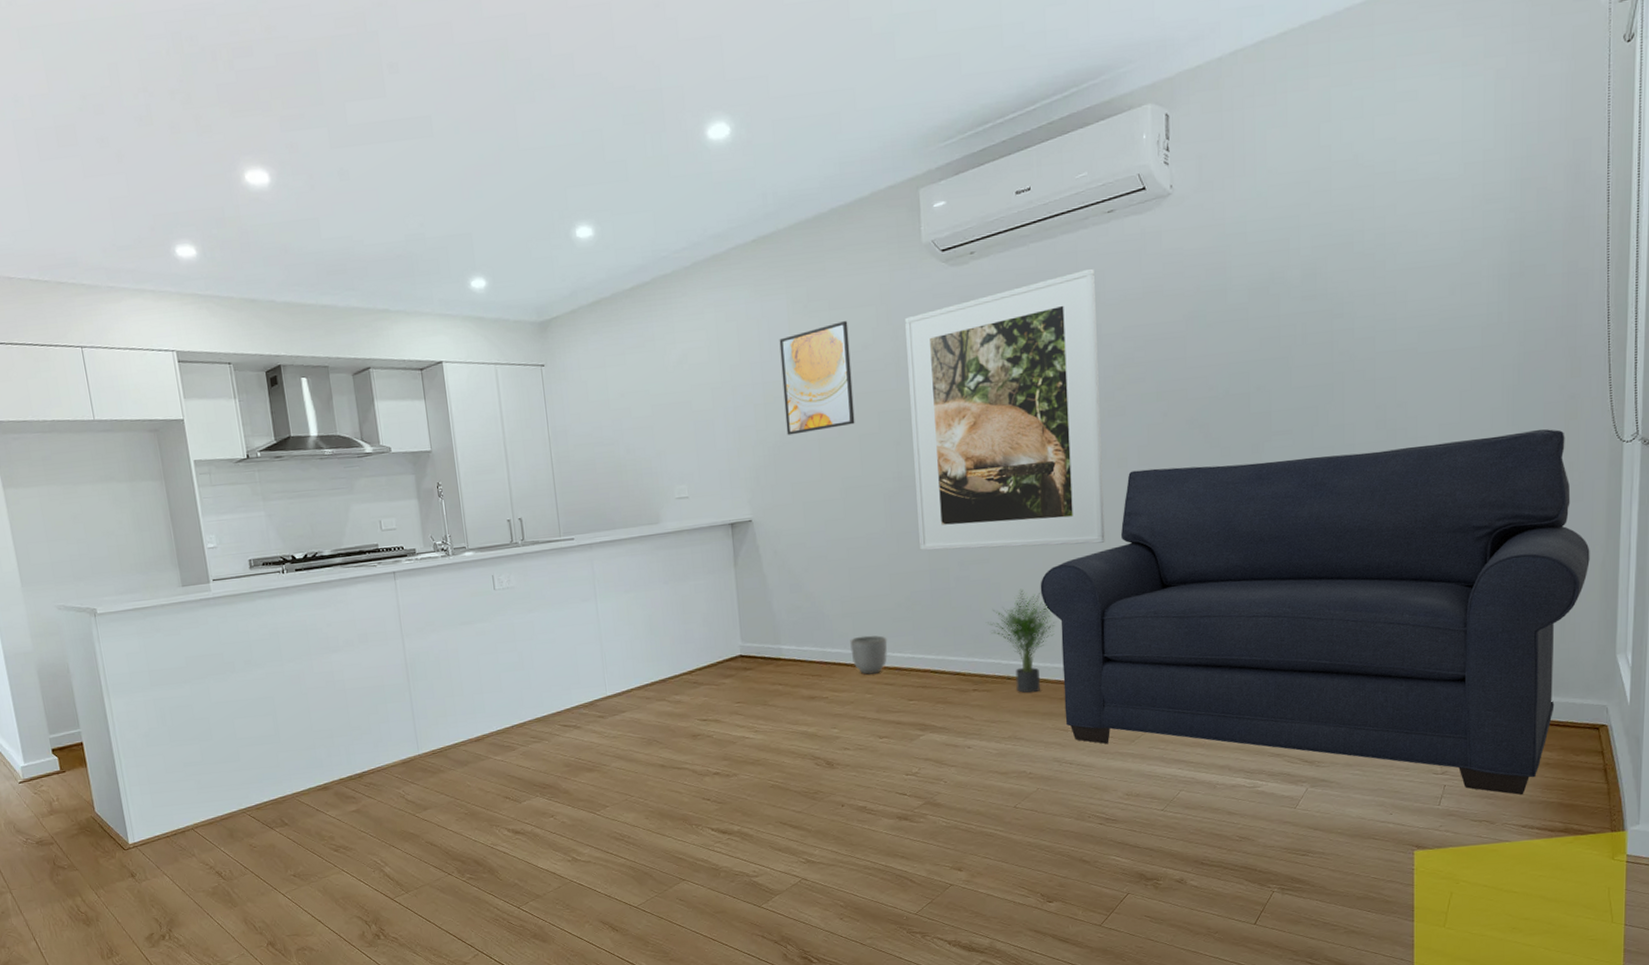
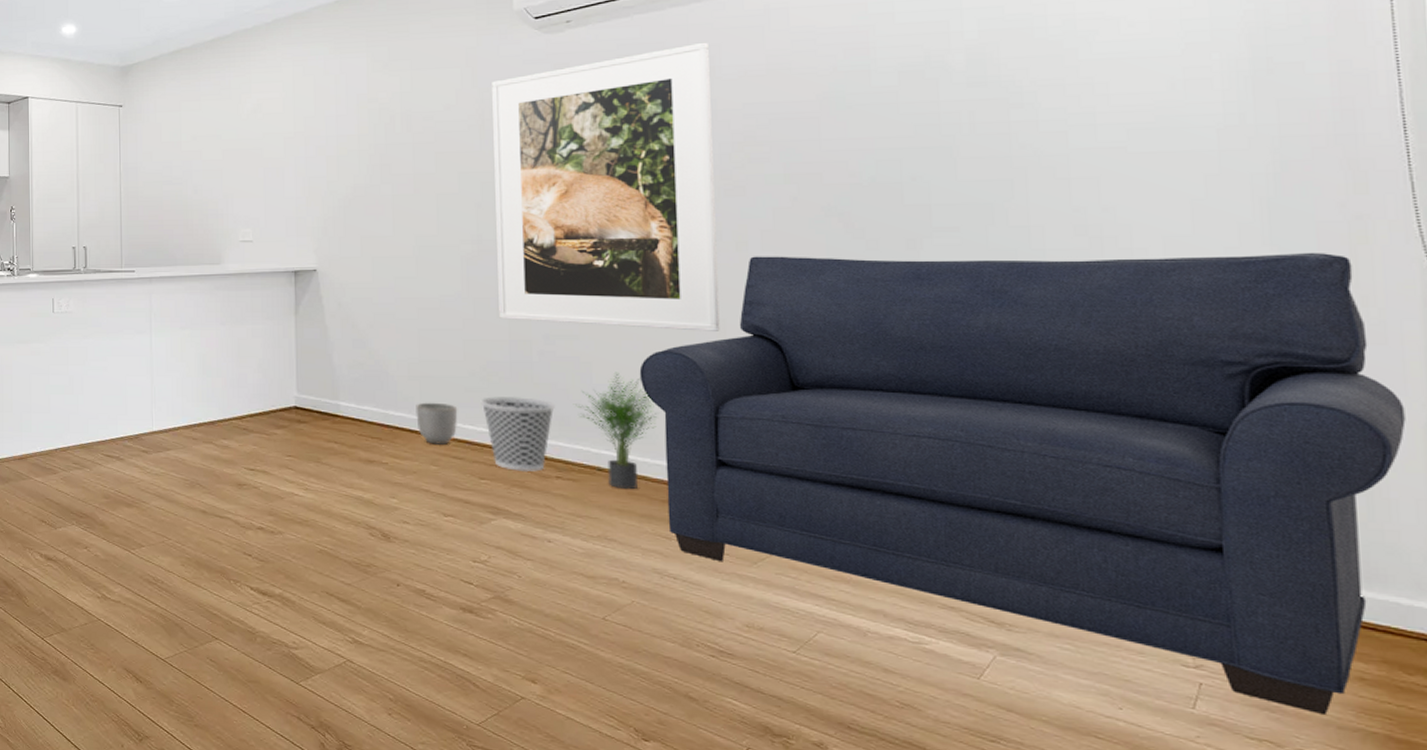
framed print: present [779,321,855,436] -> none [357,81,433,189]
wastebasket: none [906,621,970,690] -> present [480,397,555,473]

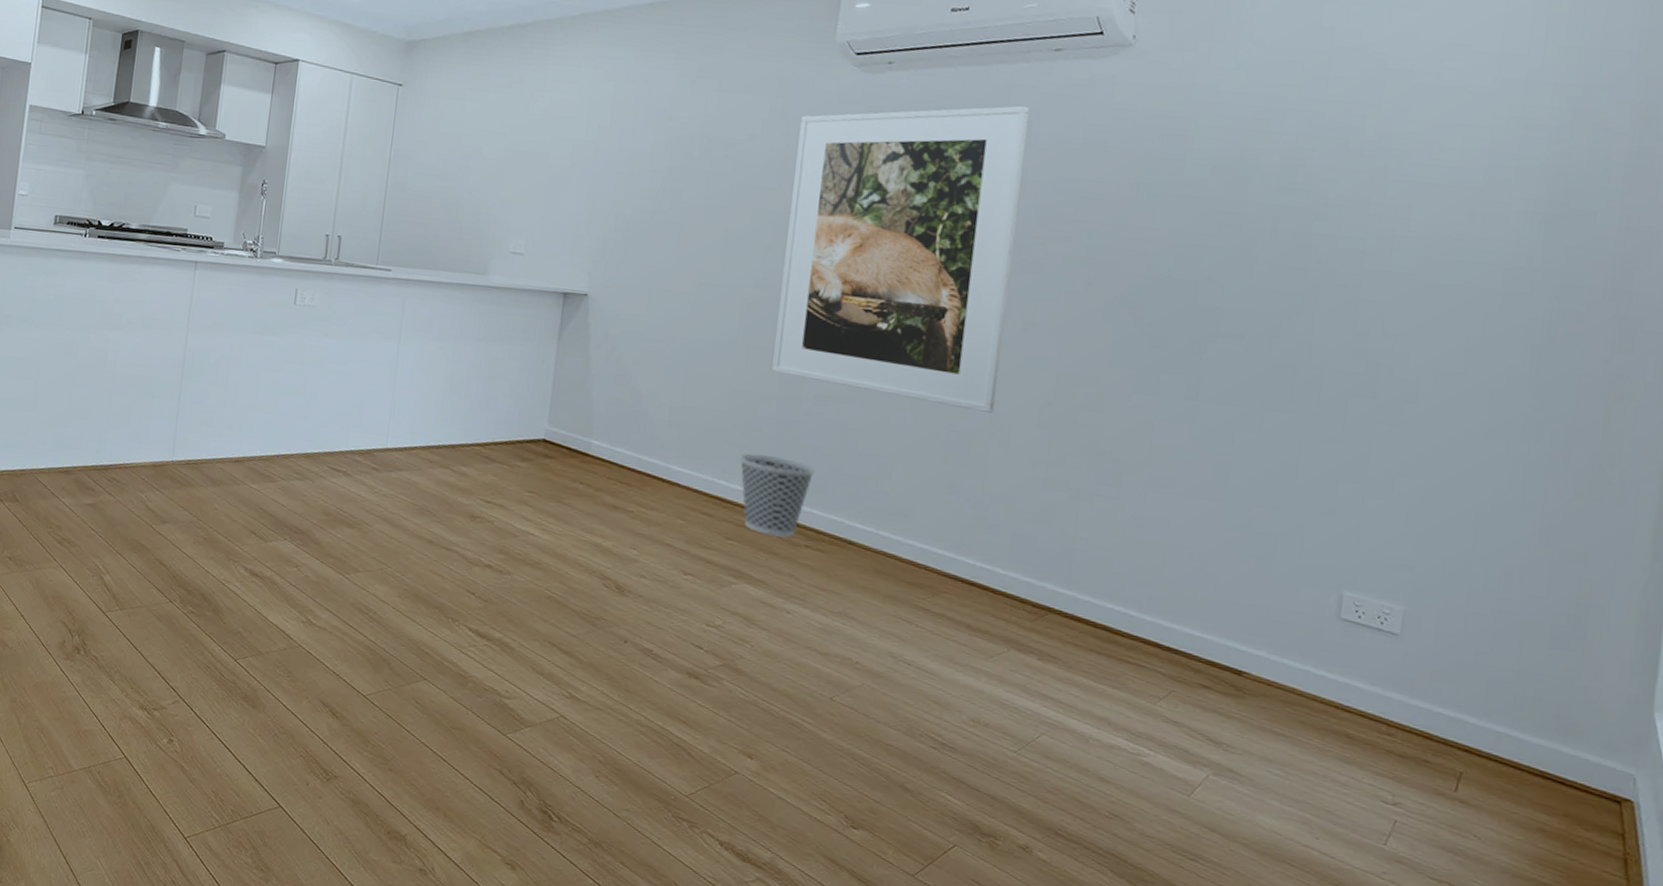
planter: present [416,402,458,445] -> none [669,451,715,499]
potted plant: present [573,372,658,490] -> none [833,442,918,568]
sofa: present [639,252,1406,716] -> none [905,339,1628,863]

